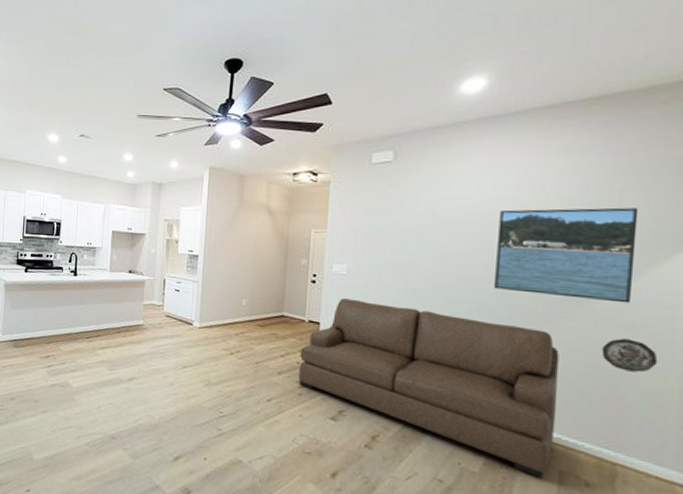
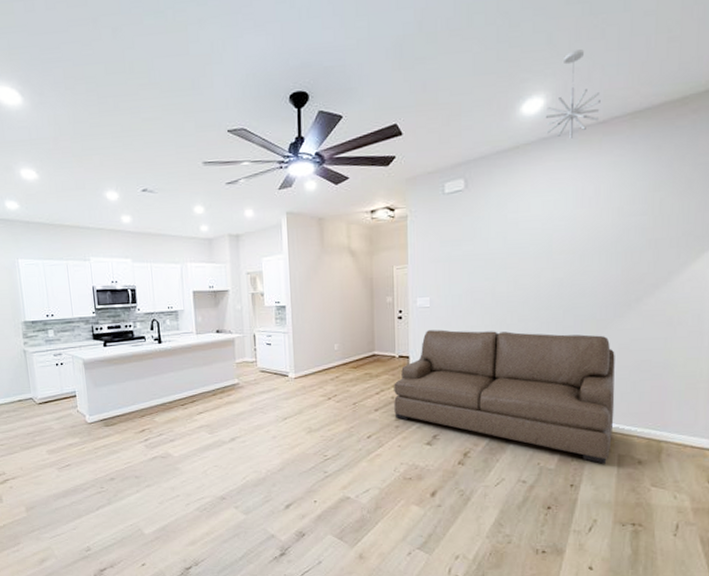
pendant light: none [487,34,551,120] -> present [546,49,600,138]
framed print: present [494,207,639,304] -> none [560,214,675,303]
decorative plate: present [601,338,658,373] -> none [648,333,692,361]

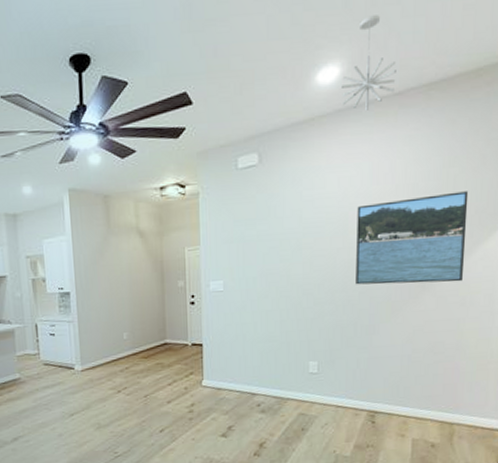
sofa: present [394,329,615,464] -> none [187,315,410,449]
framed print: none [560,214,675,303] -> present [356,191,469,285]

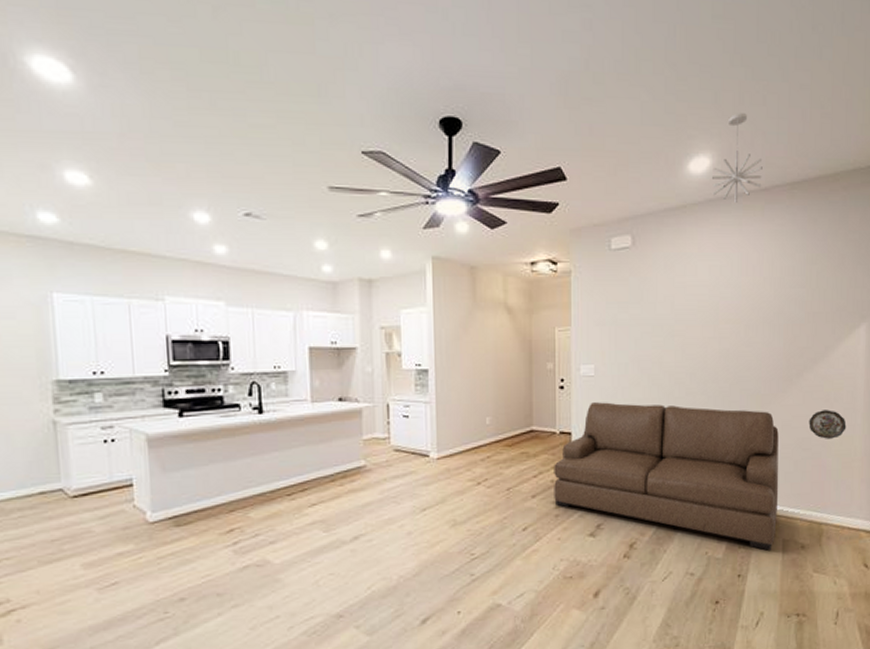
sofa: none [187,315,410,449] -> present [554,402,779,551]
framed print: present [356,191,469,285] -> none [727,288,830,378]
decorative plate: none [442,313,483,343] -> present [809,410,847,439]

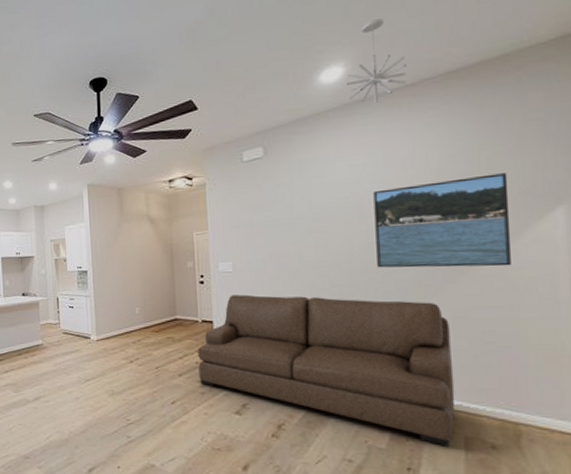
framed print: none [727,288,830,378] -> present [373,173,512,268]
decorative plate: present [809,410,847,439] -> none [490,300,546,332]

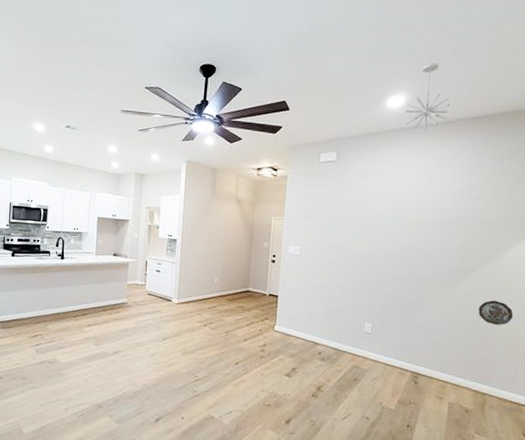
sofa: present [197,294,455,447] -> none [261,275,451,409]
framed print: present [373,173,512,268] -> none [408,202,504,274]
decorative plate: none [490,300,546,332] -> present [478,300,513,325]

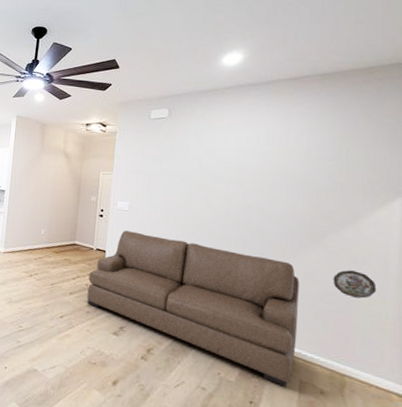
sofa: none [261,275,451,409] -> present [87,230,300,387]
pendant light: present [405,63,450,131] -> none [243,20,293,88]

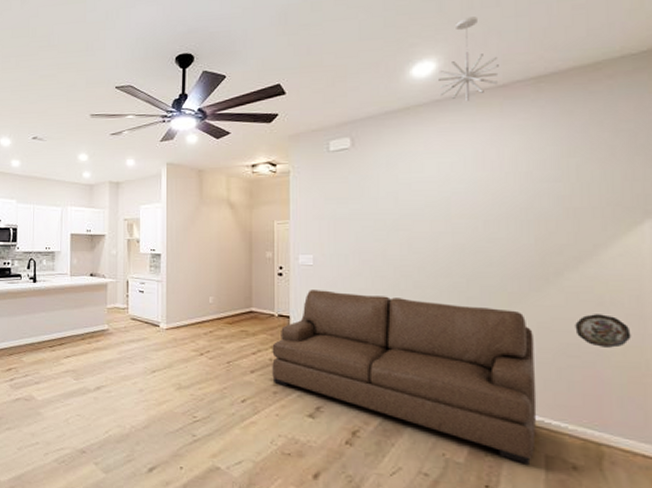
pendant light: none [243,20,293,88] -> present [439,16,499,101]

